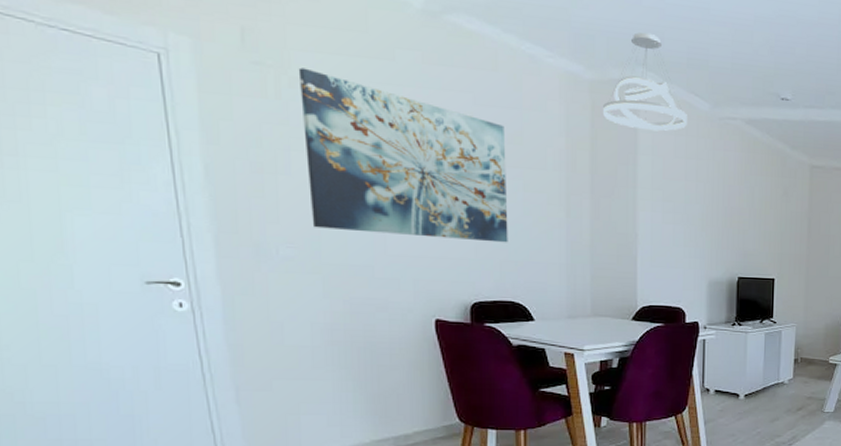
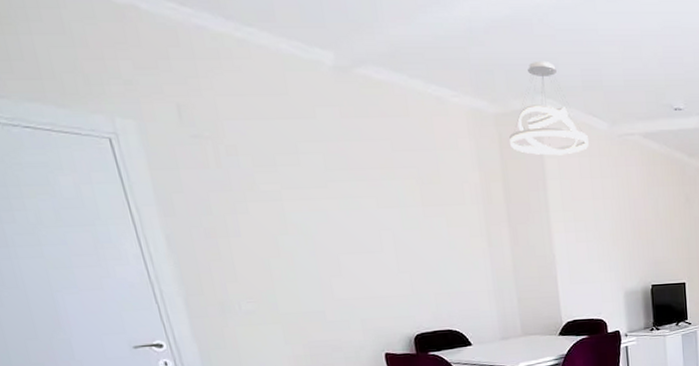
wall art: present [298,67,508,243] -> none [232,135,440,282]

